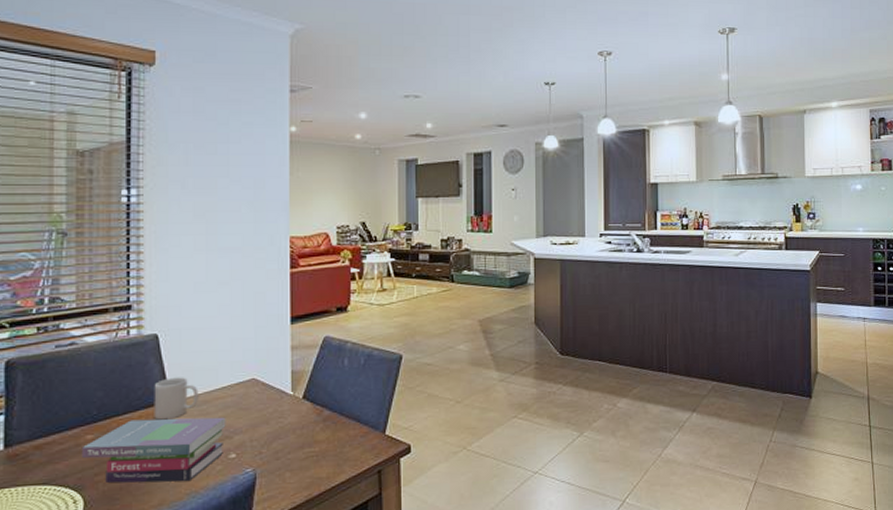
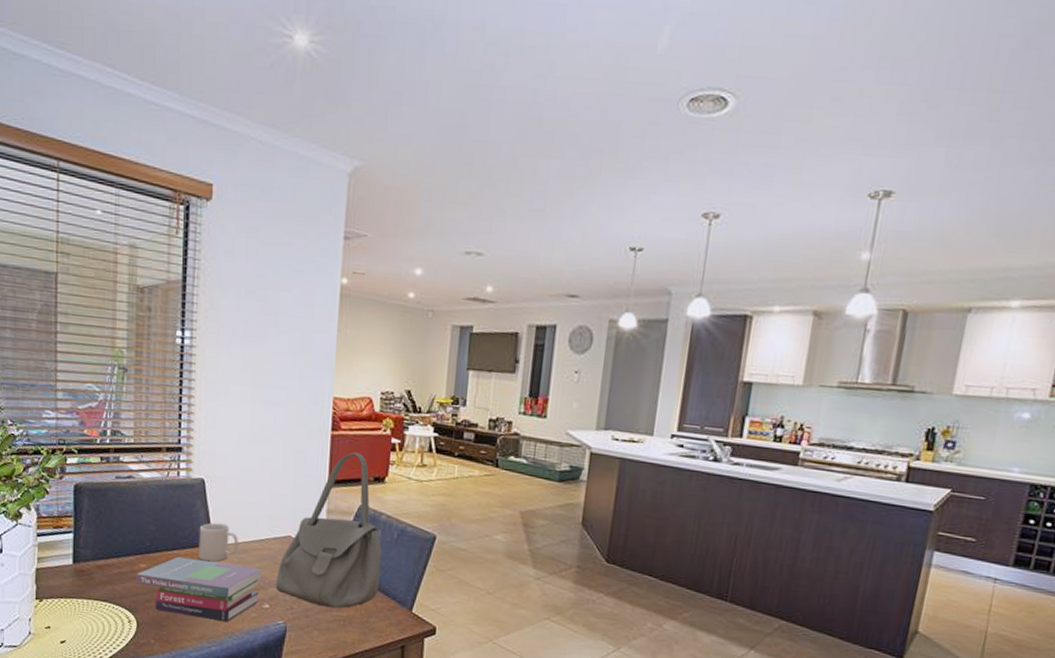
handbag: none [241,286,350,446] -> present [275,452,382,609]

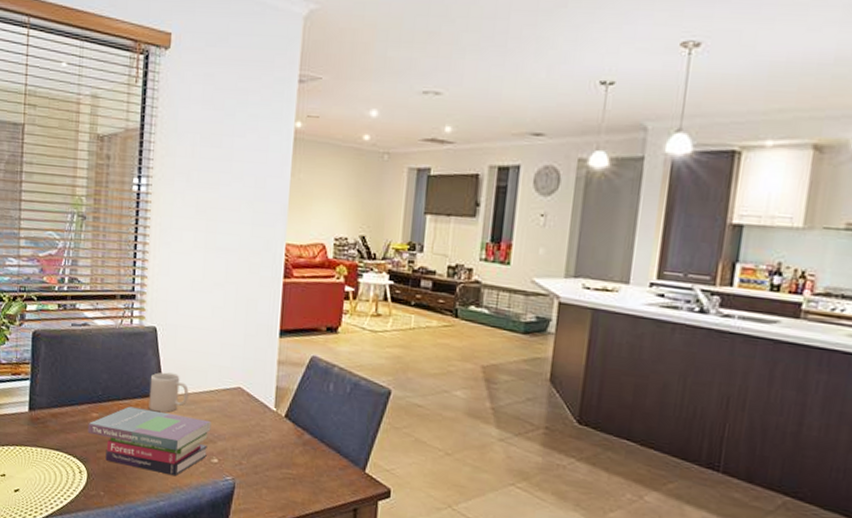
handbag: present [275,452,382,609] -> none [224,300,334,466]

